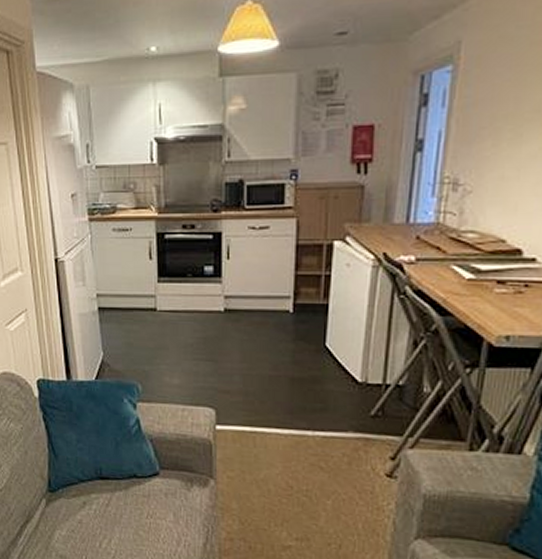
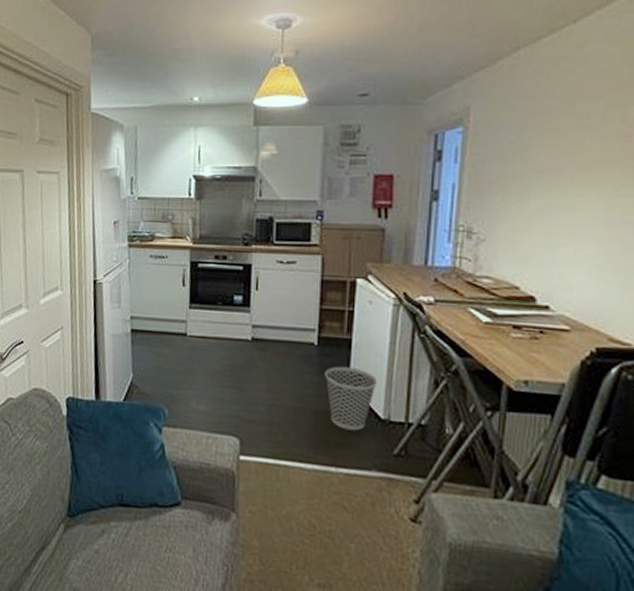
wastebasket: none [300,332,354,395] -> present [324,366,377,431]

